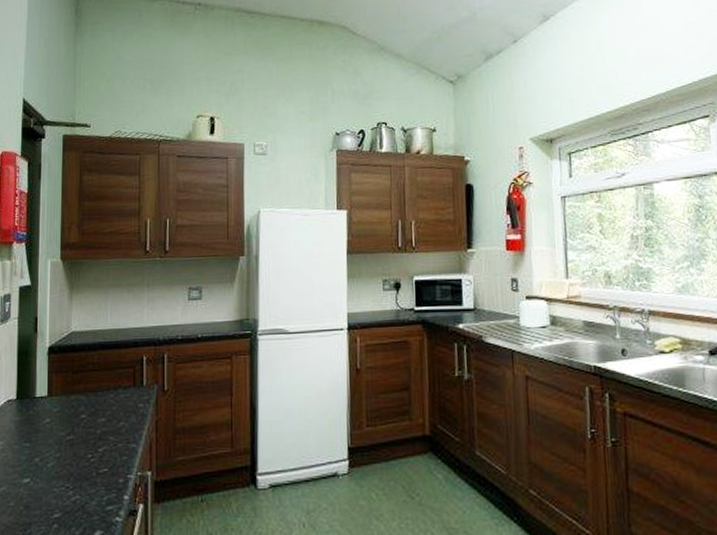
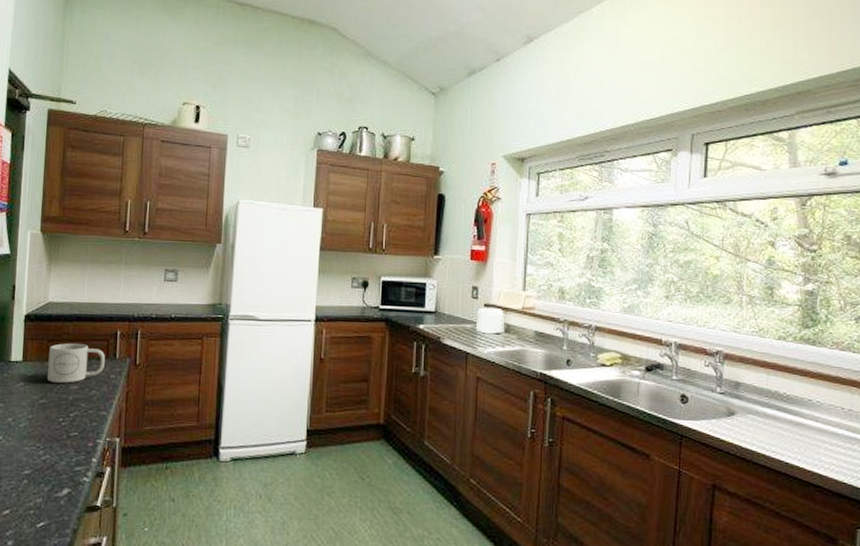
mug: none [74,373,132,417] -> present [47,343,105,383]

